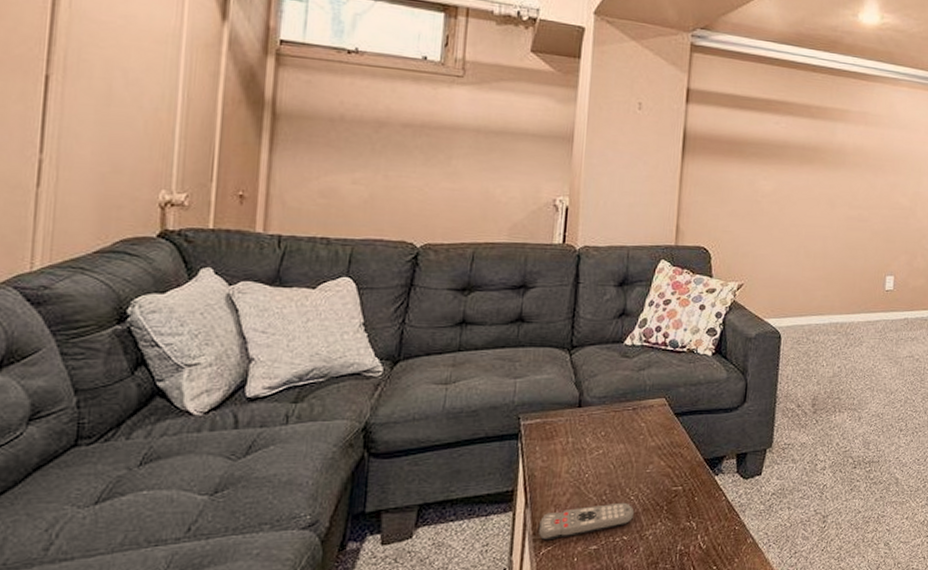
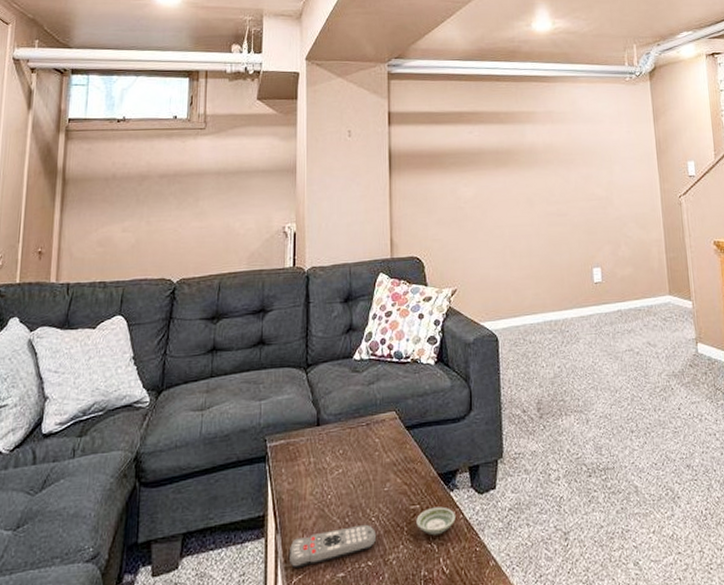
saucer: none [677,489,718,515] -> present [416,506,456,536]

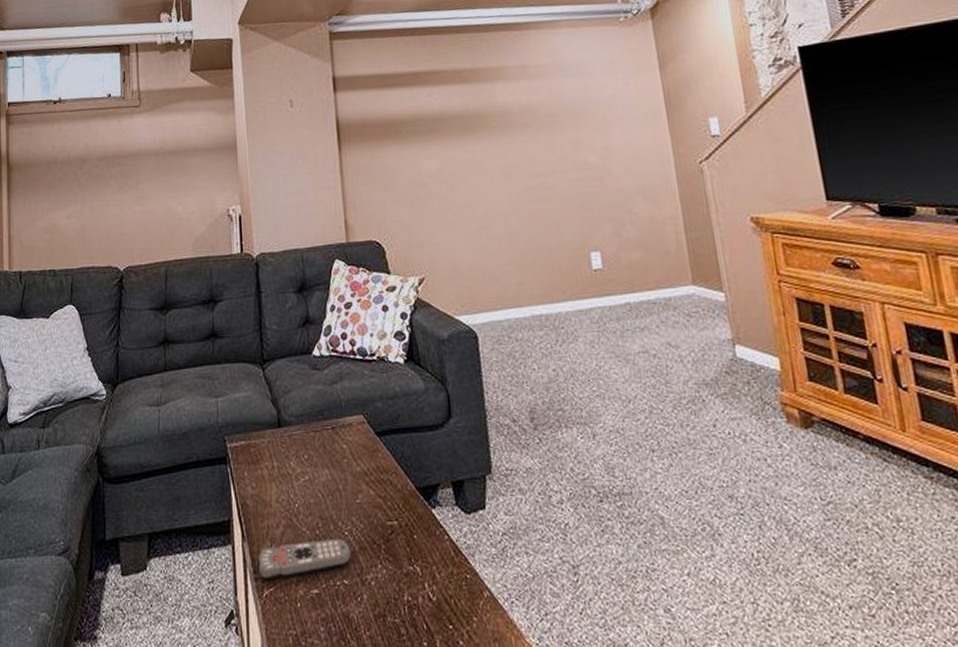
saucer: present [416,506,456,536] -> none [394,525,440,557]

